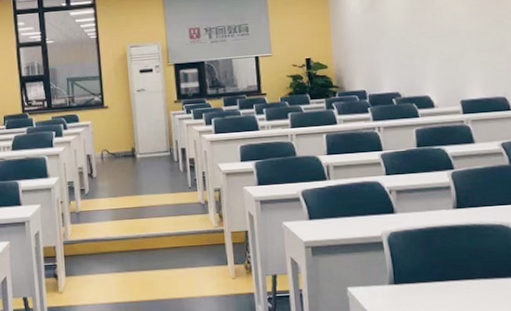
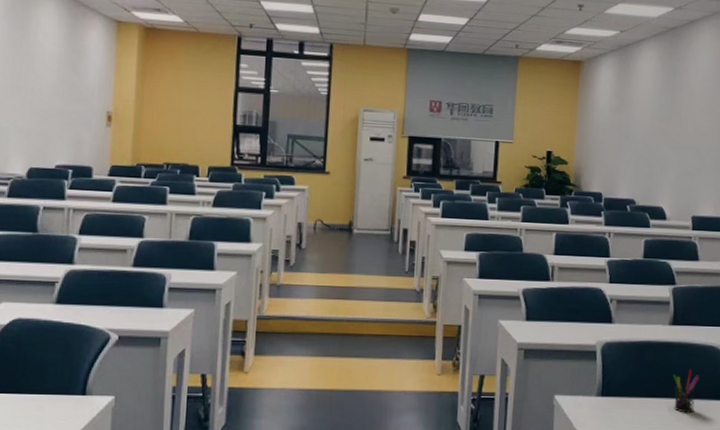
pen holder: none [464,250,493,293] -> present [672,370,700,413]

